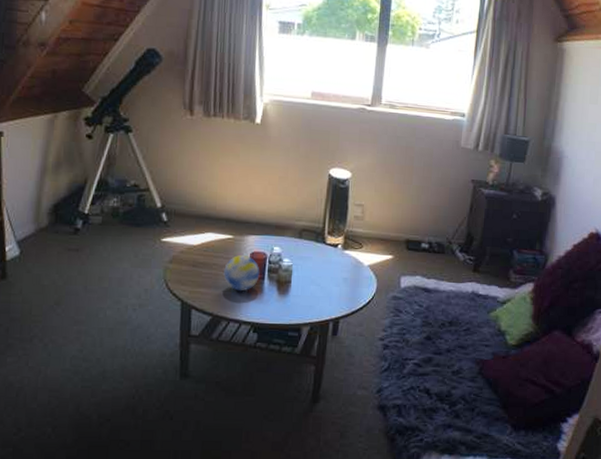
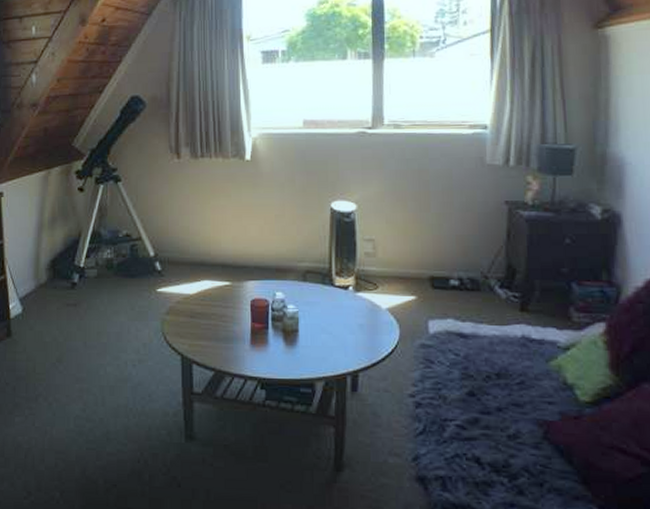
decorative ball: present [223,255,260,291] -> none [224,303,263,343]

